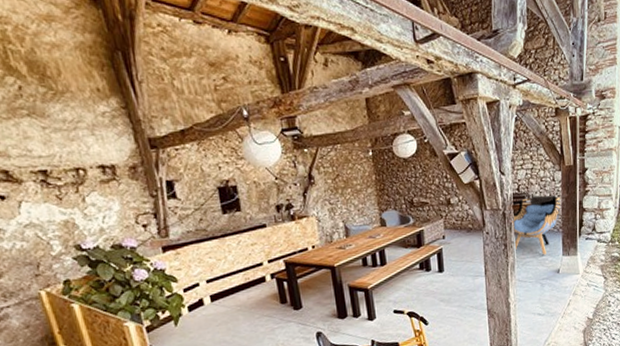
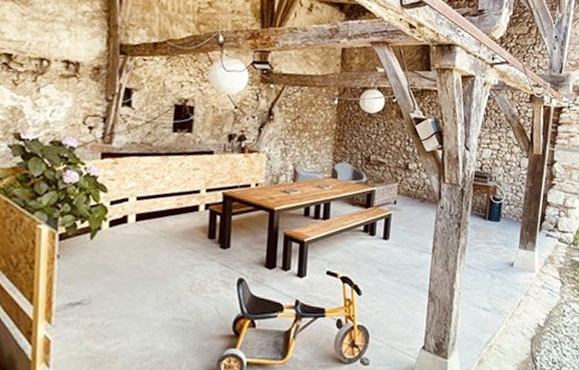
armchair: present [511,195,561,255] -> none [467,178,525,244]

